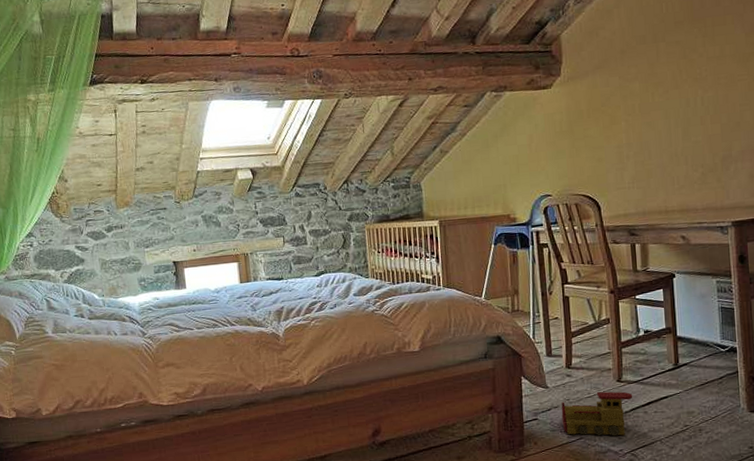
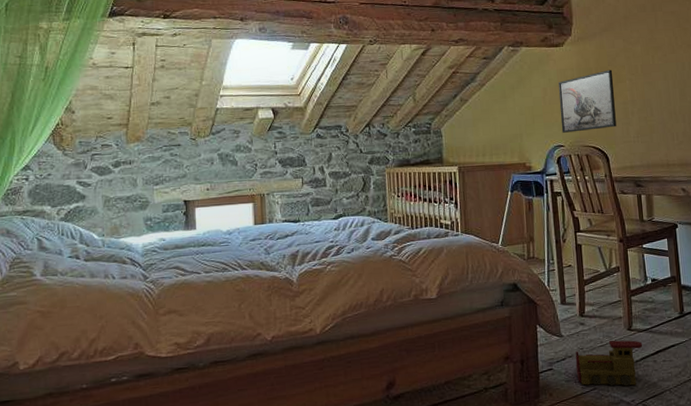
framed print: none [546,111,610,182] -> present [558,69,617,133]

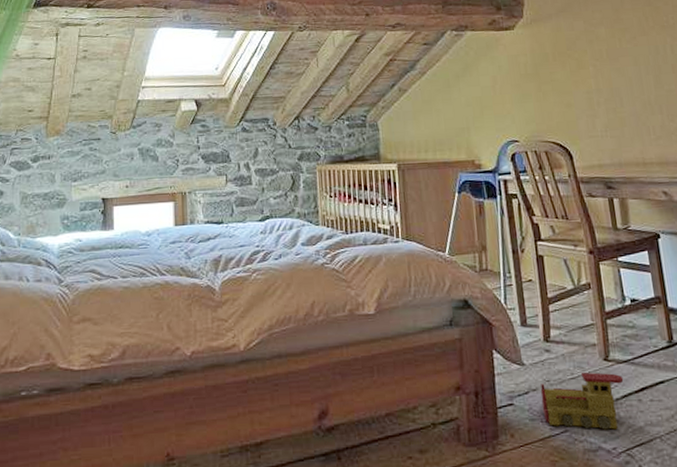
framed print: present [558,69,617,133] -> none [510,54,580,126]

